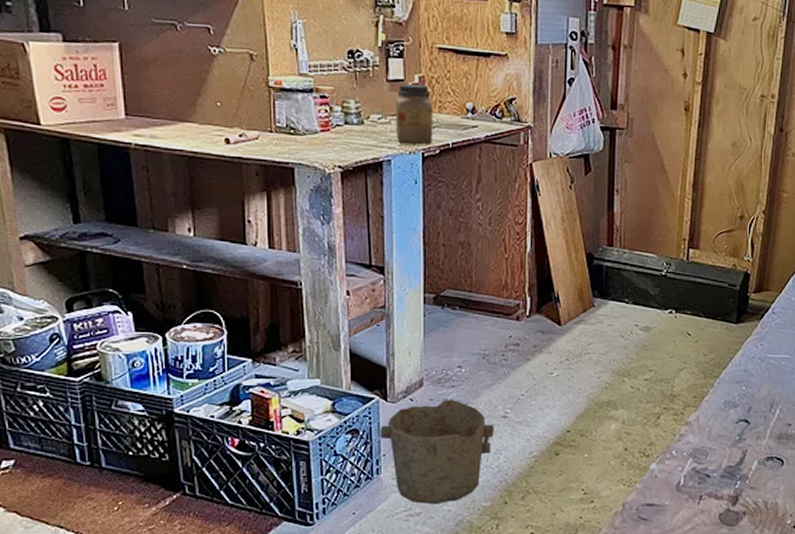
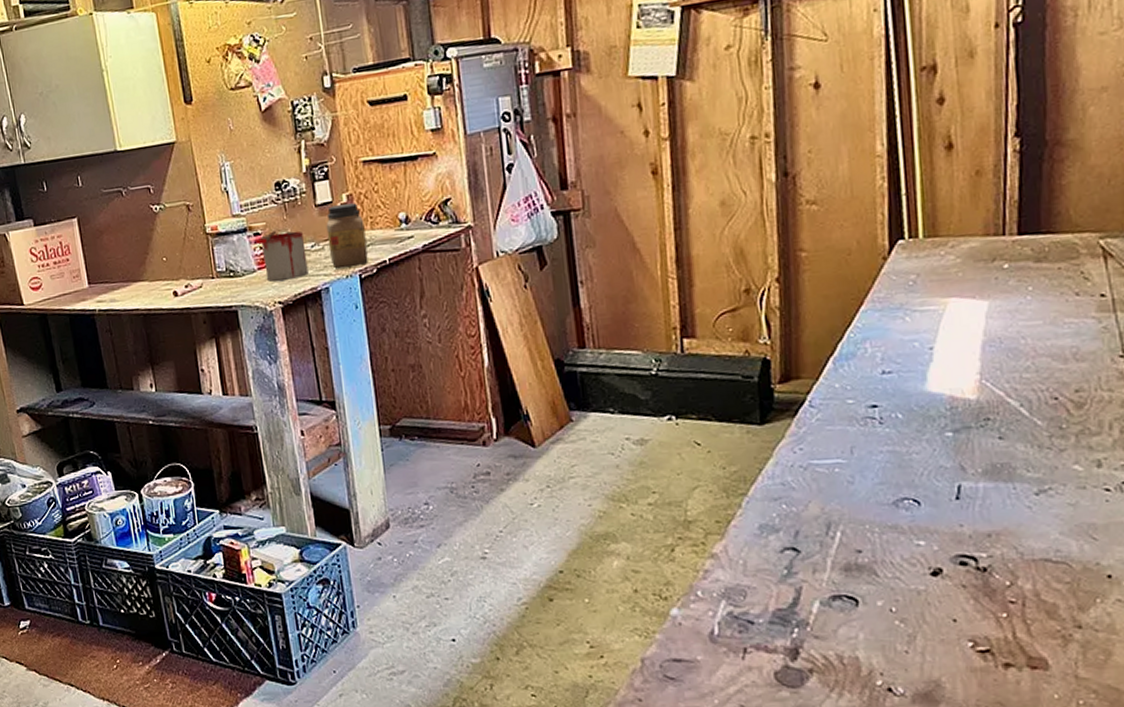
paint can: none [321,96,372,148] -> present [256,230,309,282]
bucket: present [380,399,494,505] -> none [350,540,475,661]

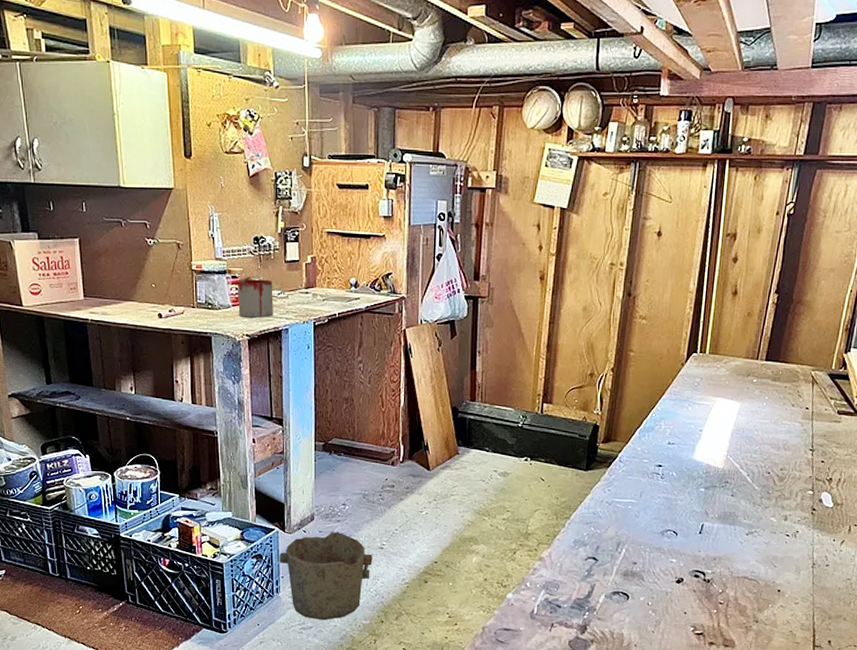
jar: present [326,203,369,269] -> none [292,264,322,316]
bucket: none [350,540,475,661] -> present [279,531,373,620]

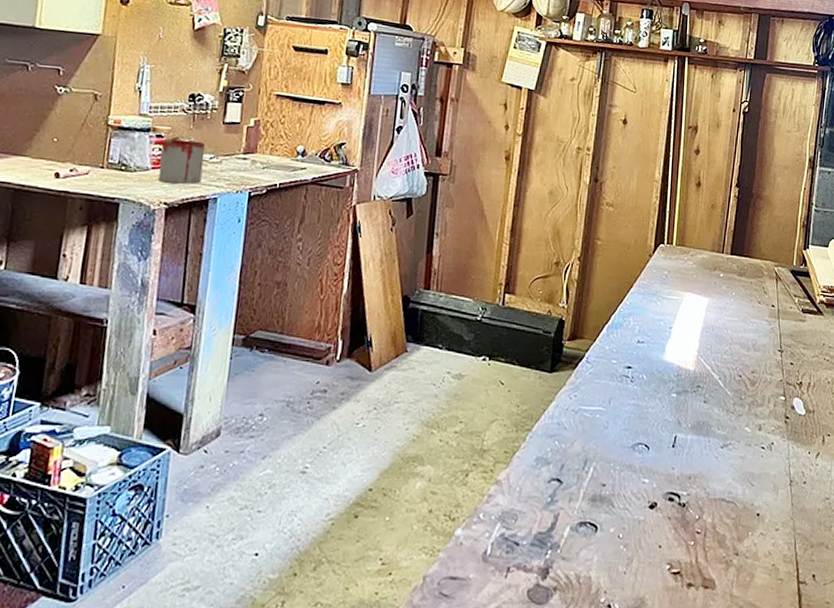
bucket: present [279,531,373,620] -> none [166,451,292,576]

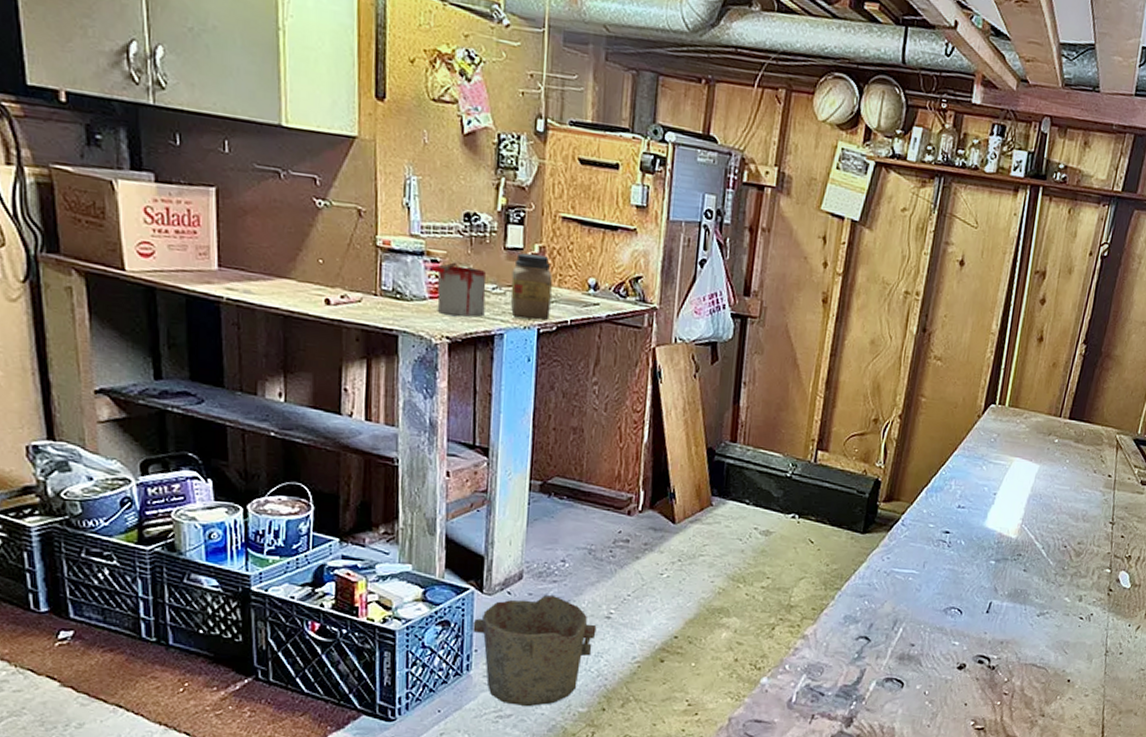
bucket: none [166,451,292,576] -> present [473,594,597,707]
jar: none [225,126,265,185] -> present [510,253,553,321]

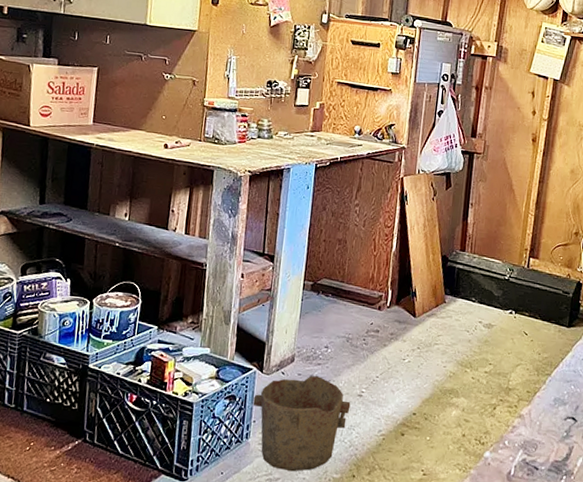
paint can: present [432,262,486,318] -> none [242,116,280,157]
jar: present [510,253,553,321] -> none [296,108,329,158]

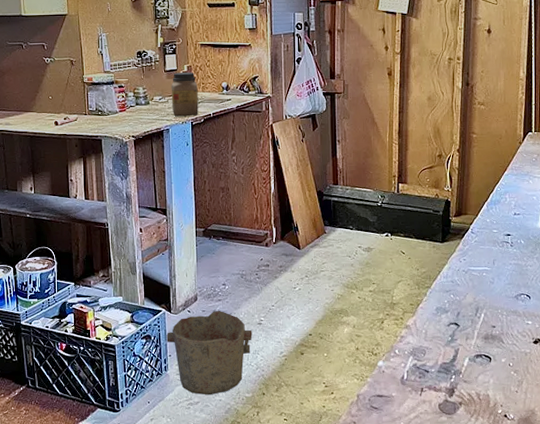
jar: none [296,108,329,158] -> present [171,72,198,117]

